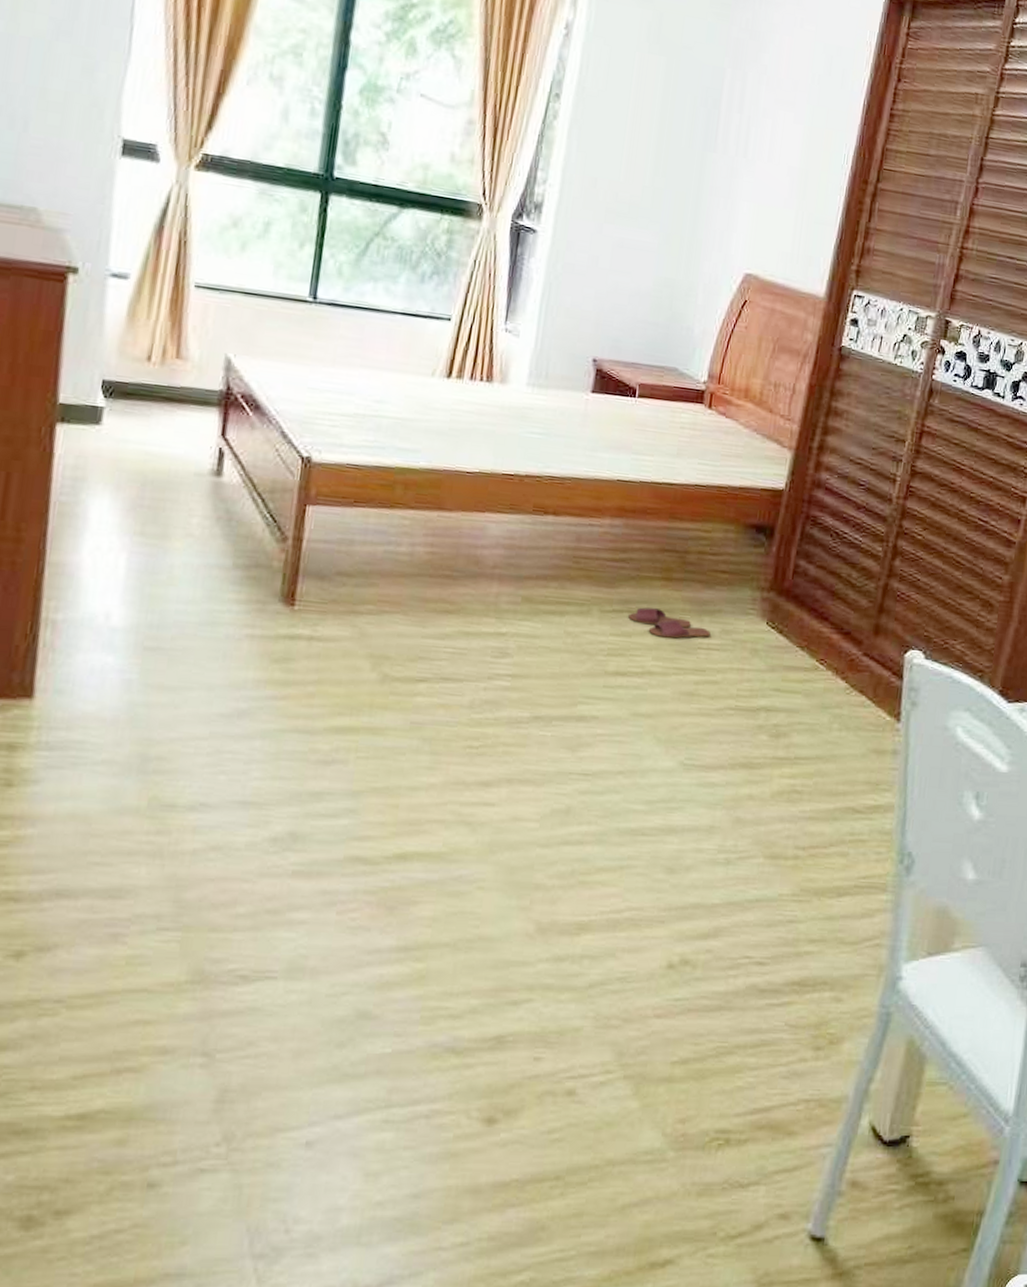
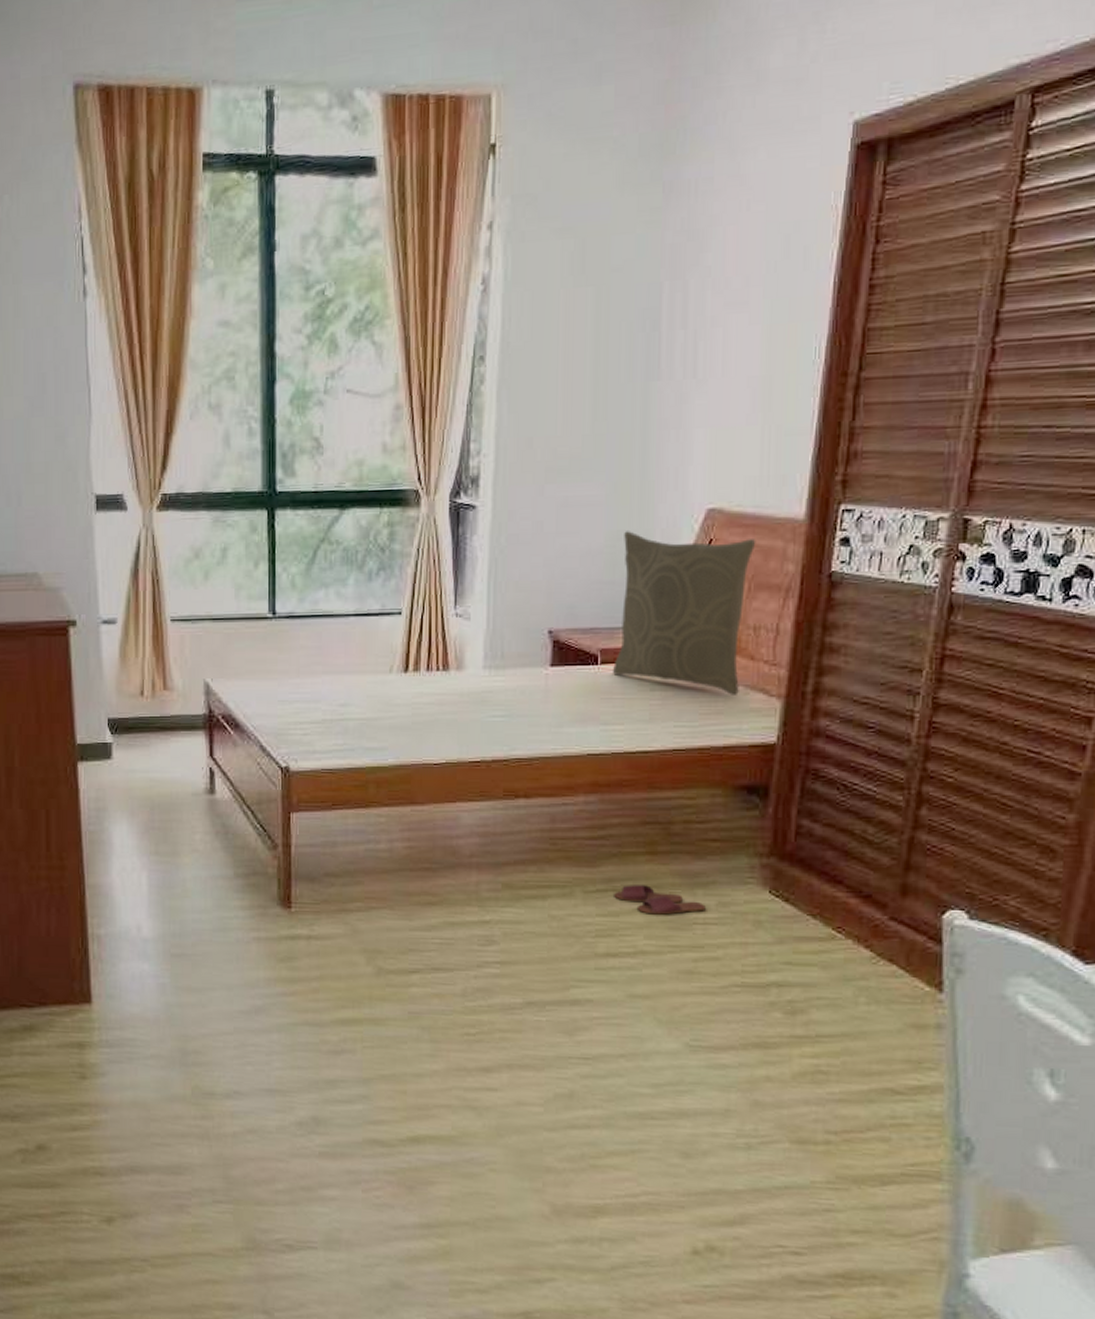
pillow: none [647,280,783,442] -> present [612,531,756,695]

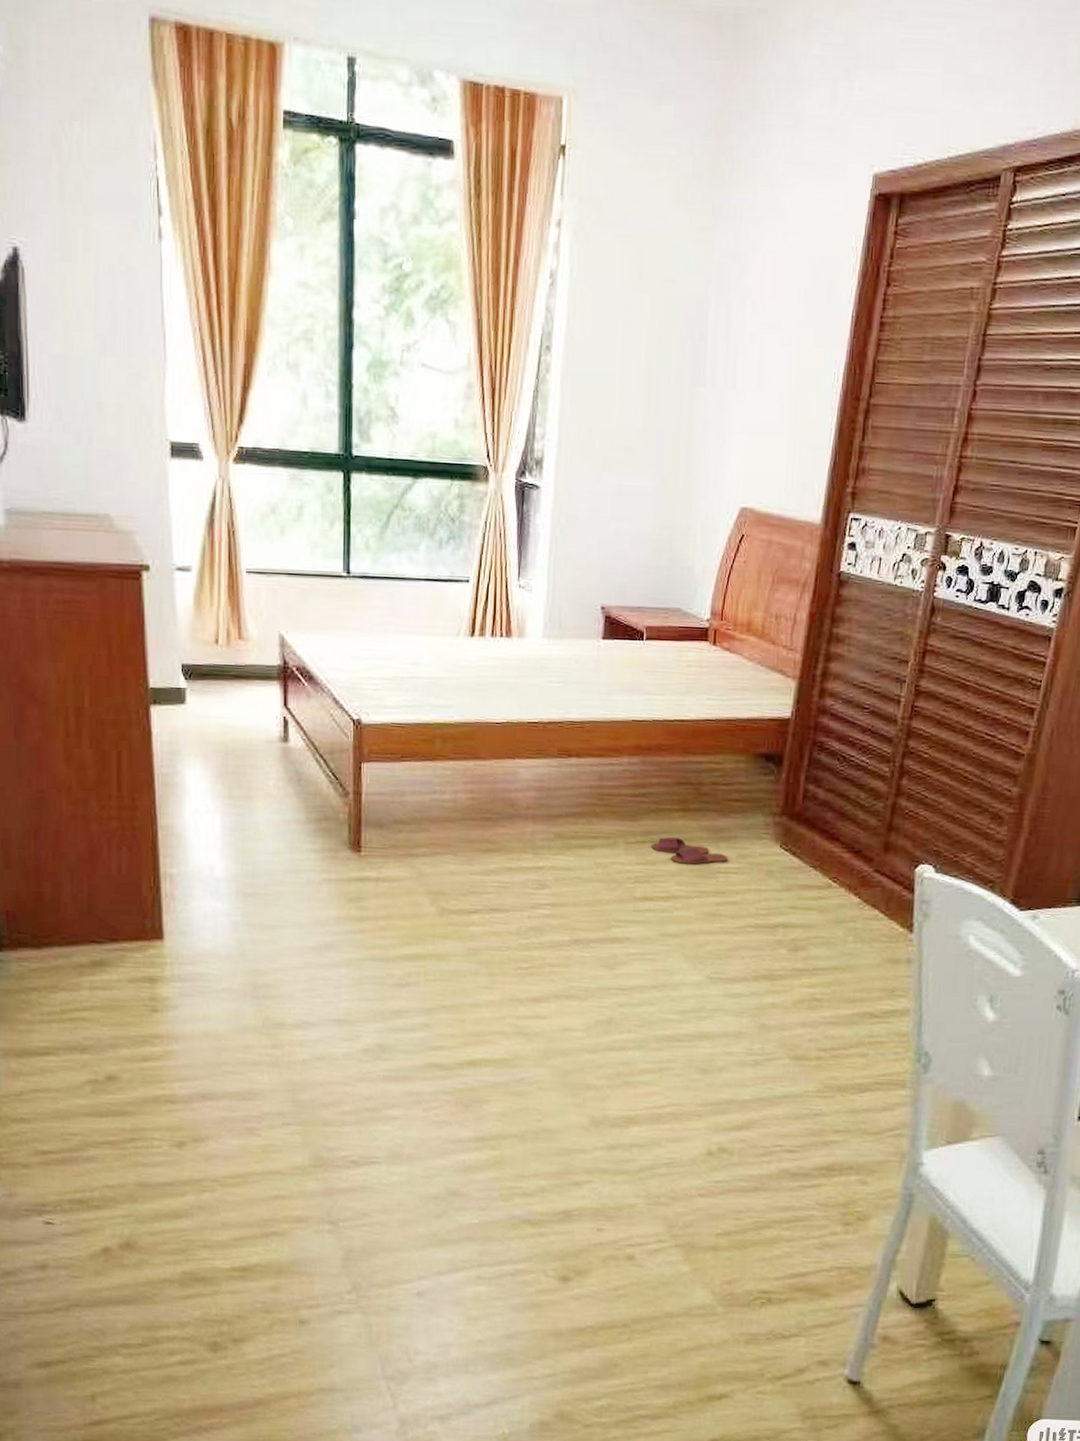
pillow: present [612,531,756,695] -> none [655,521,780,674]

